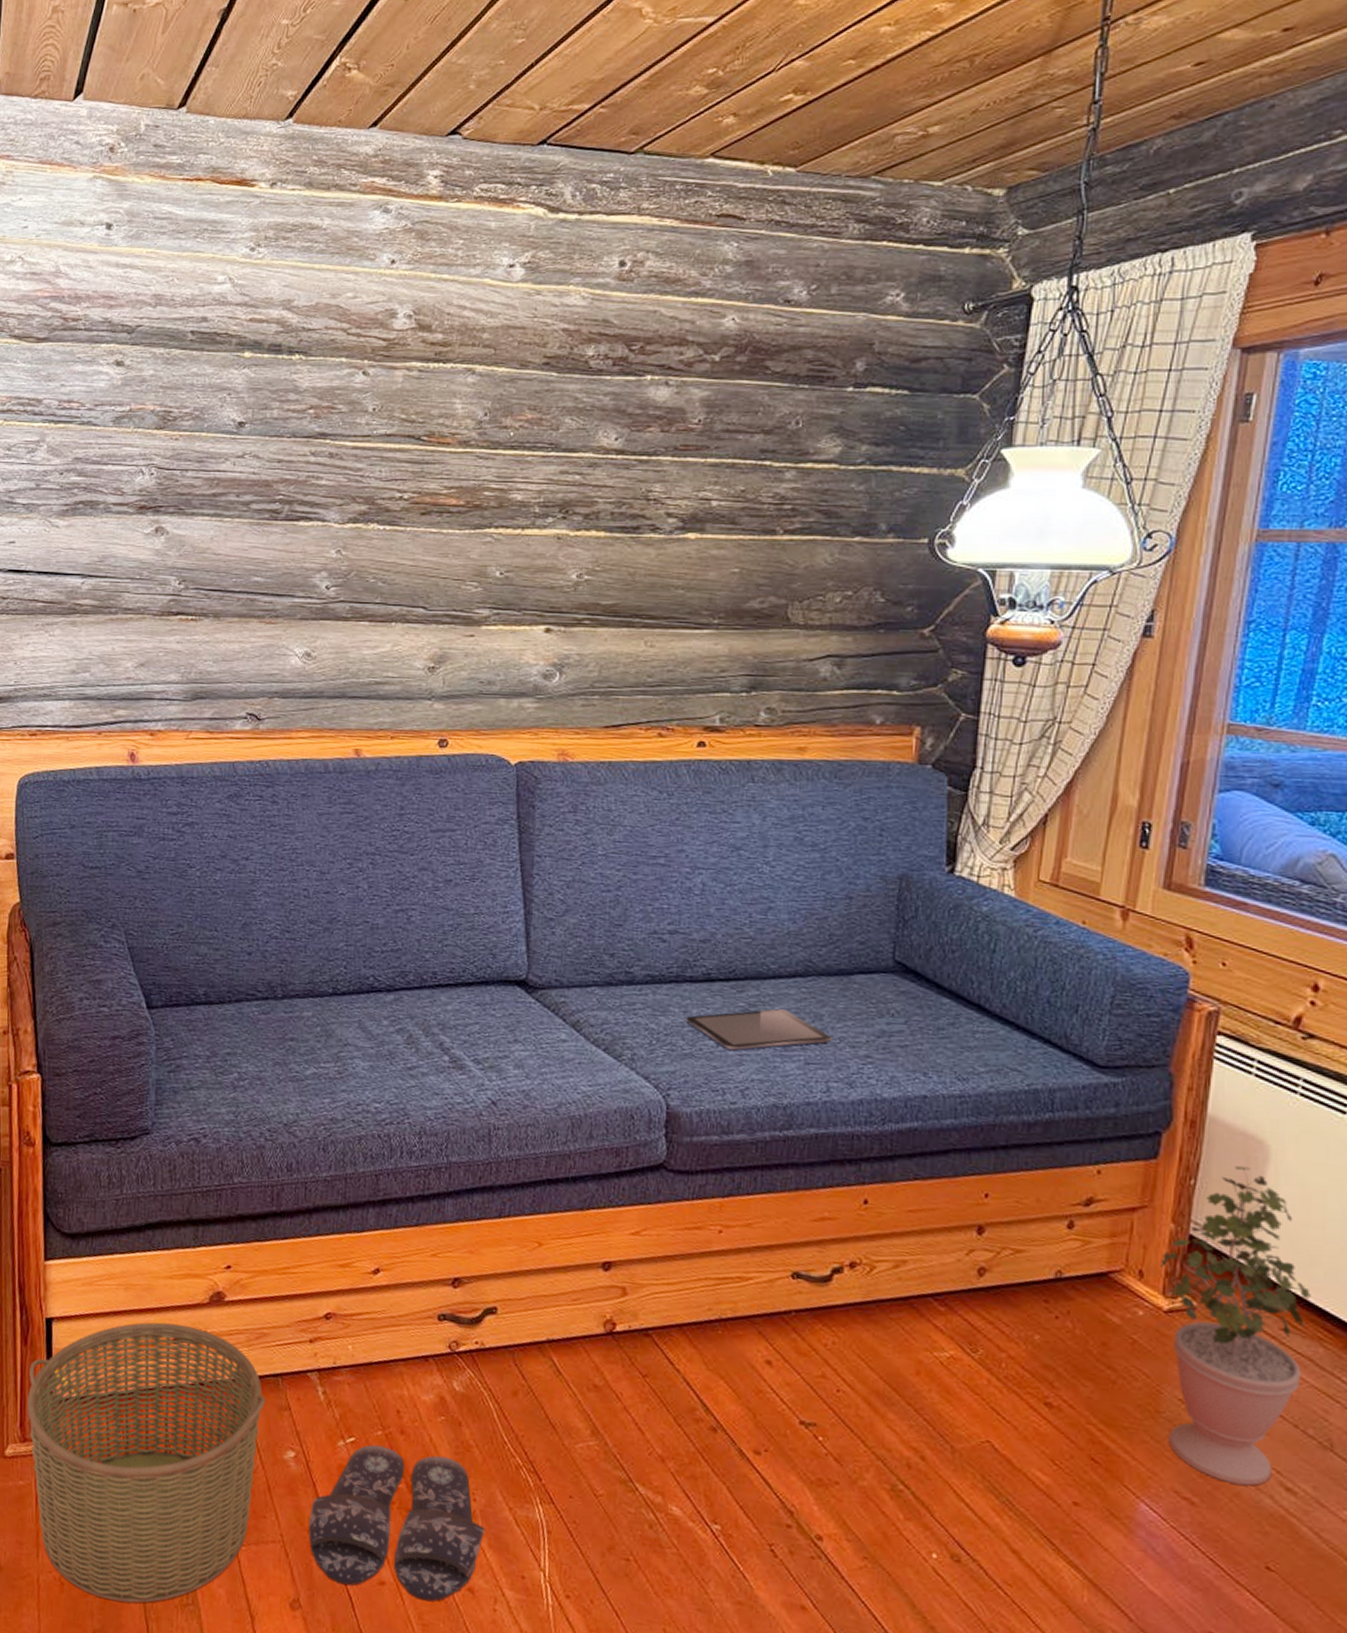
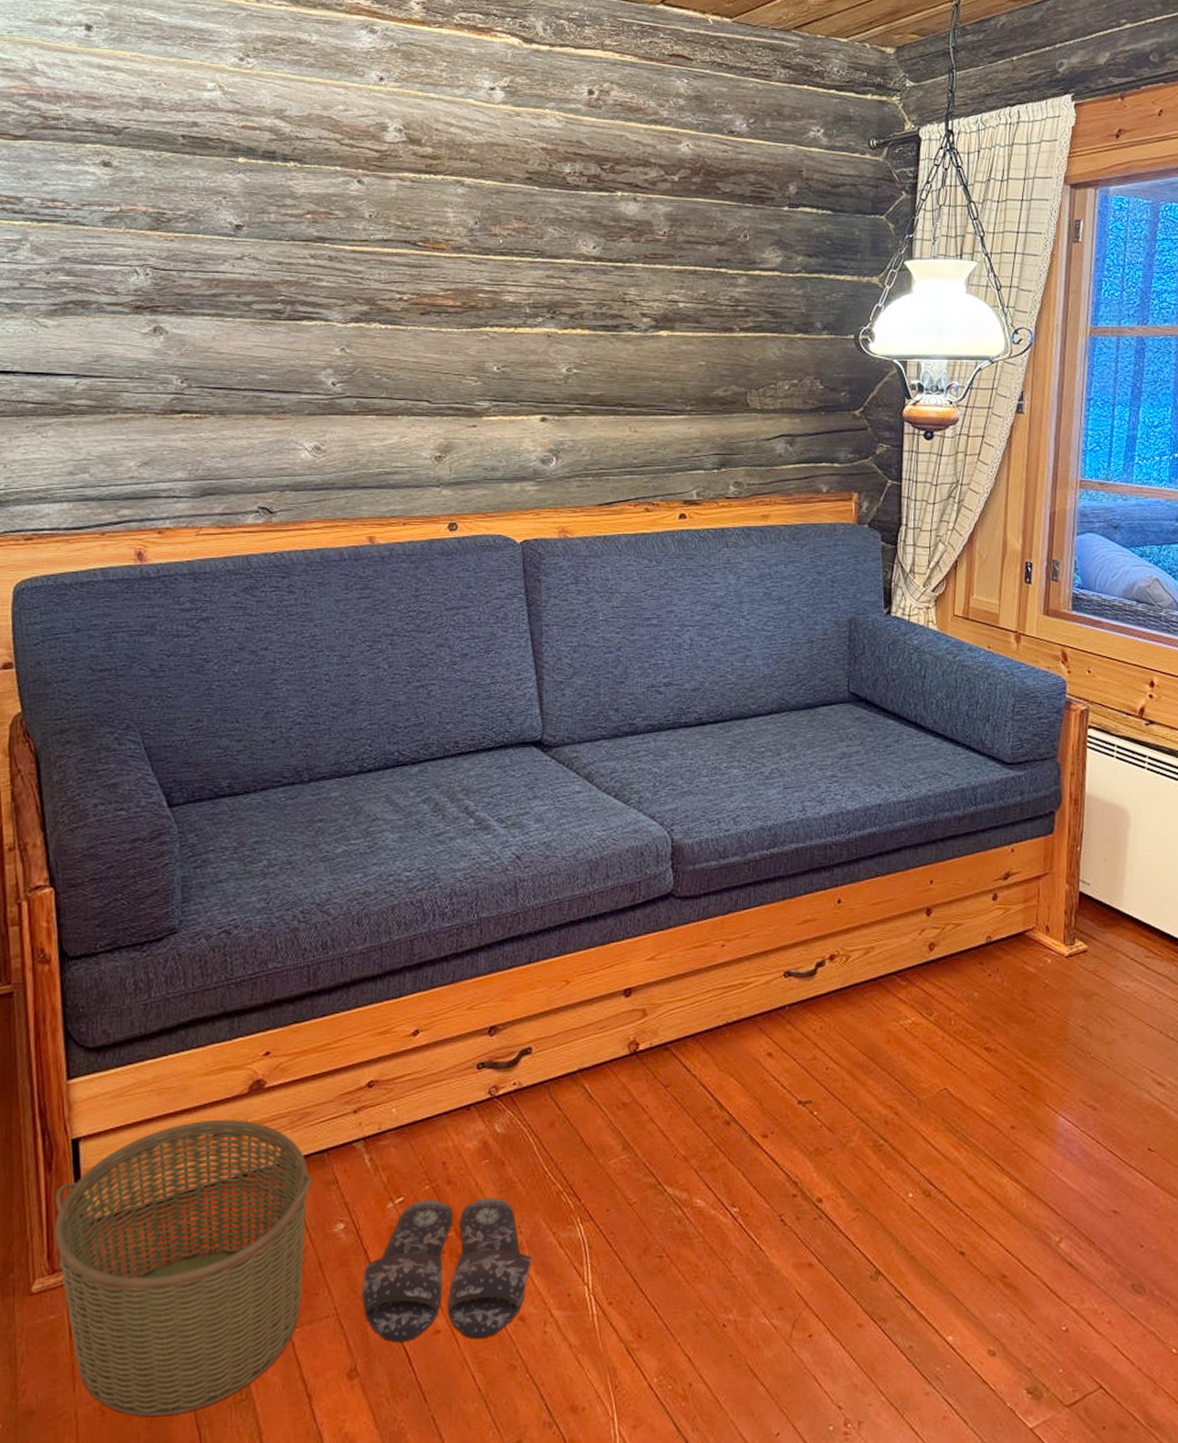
tablet: present [685,1009,833,1051] -> none [683,743,805,784]
potted plant: present [1161,1166,1311,1486] -> none [1061,831,1164,1087]

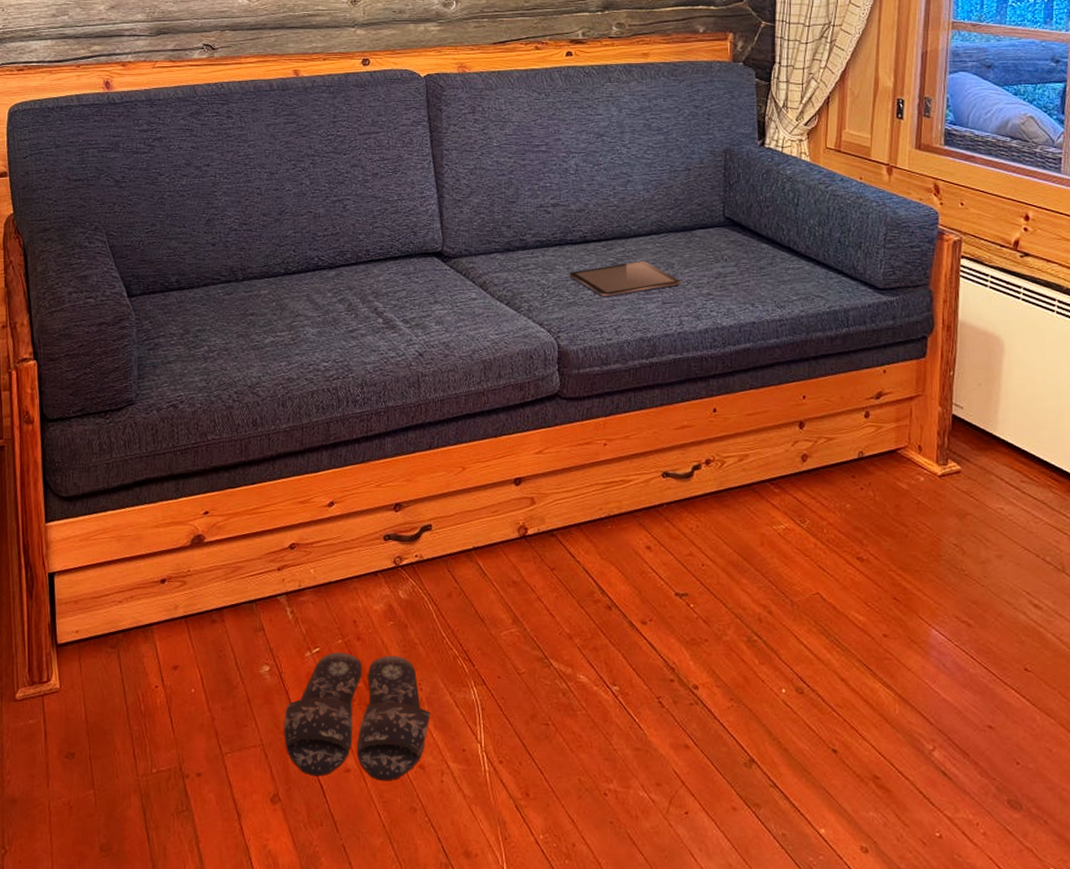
basket: present [54,1120,313,1418] -> none [34,566,243,818]
tablet: none [683,743,805,784] -> present [569,261,682,297]

